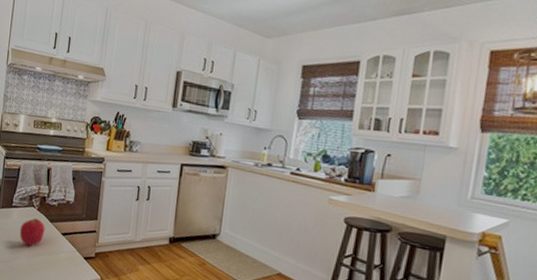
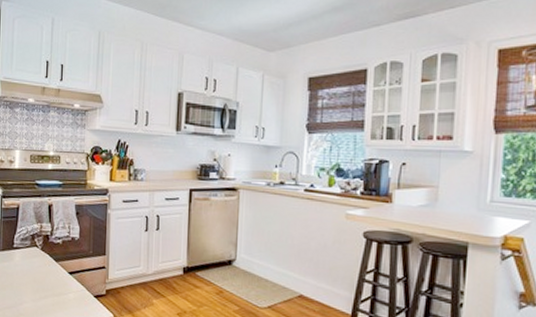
fruit: present [19,218,45,247] -> none [23,258,51,289]

